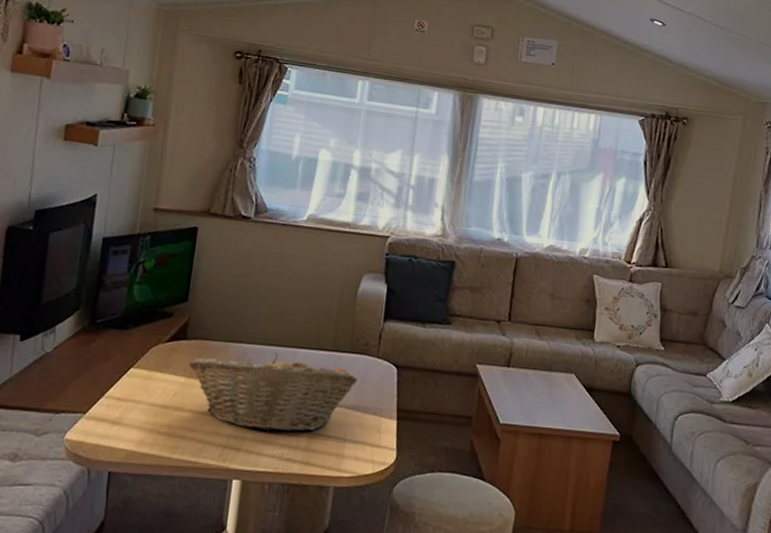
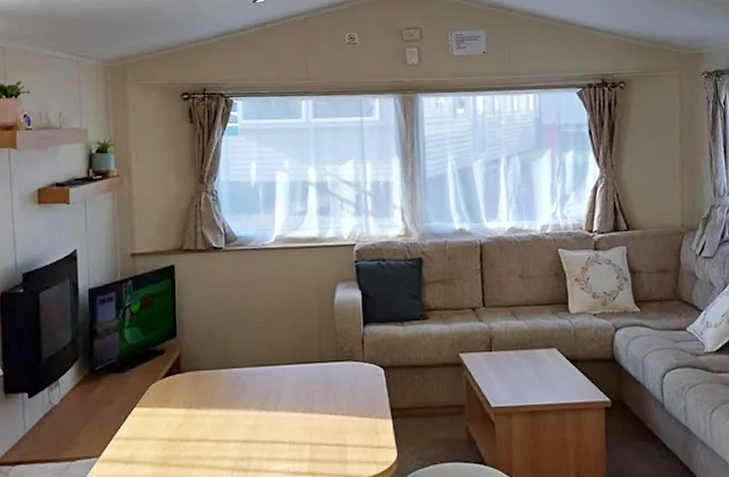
fruit basket: present [188,352,358,432] -> none [187,372,348,449]

